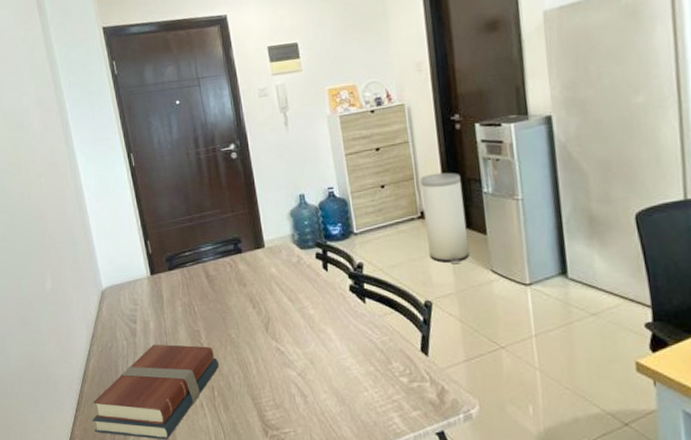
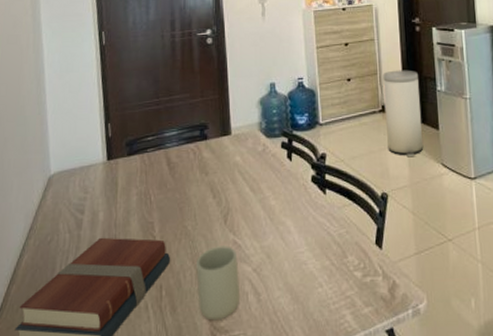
cup: none [243,352,288,419] -> present [196,246,241,321]

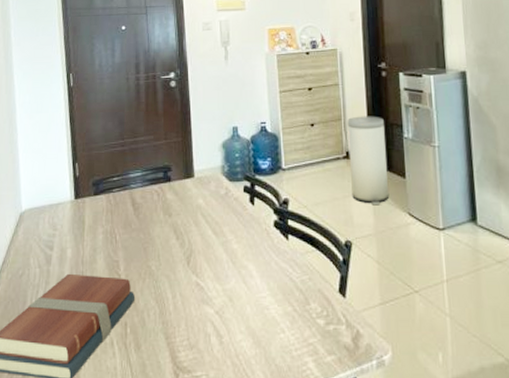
cup: present [196,246,241,321] -> none [160,287,203,360]

